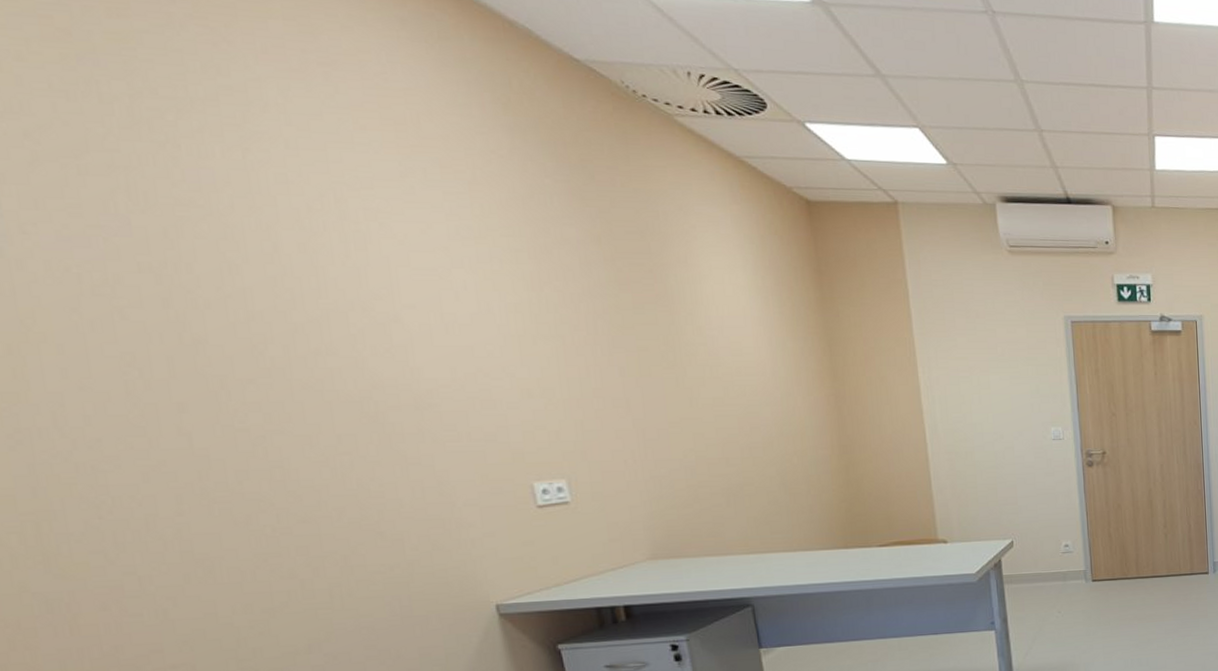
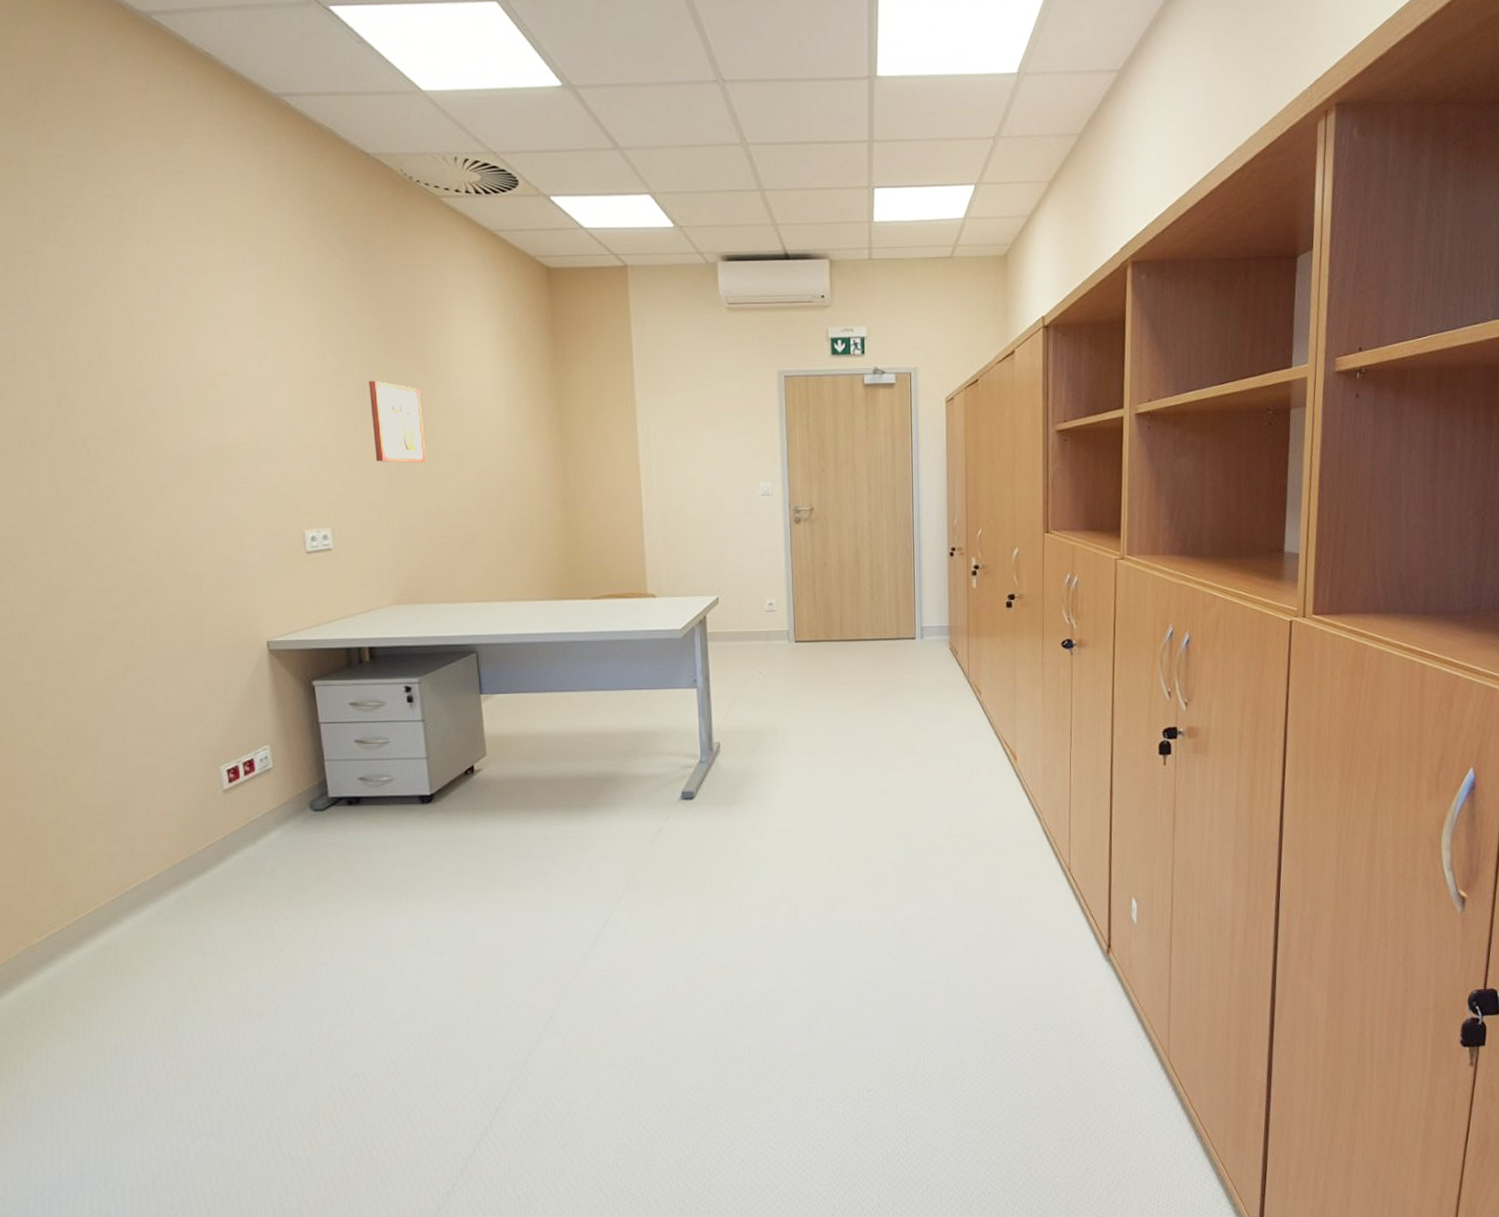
wall art: none [600,317,678,408] -> present [369,380,426,463]

